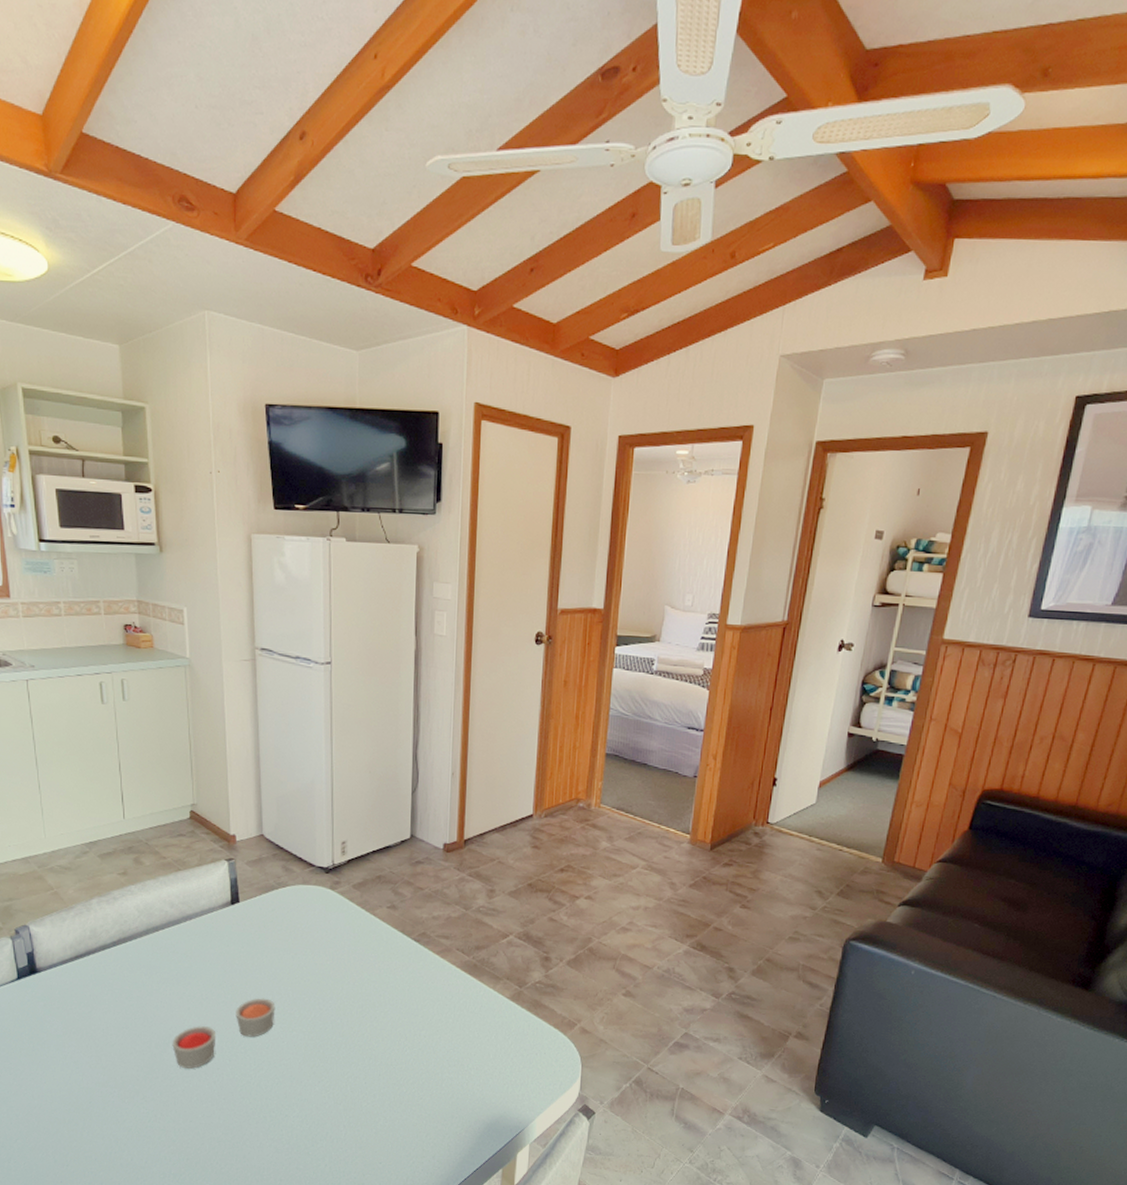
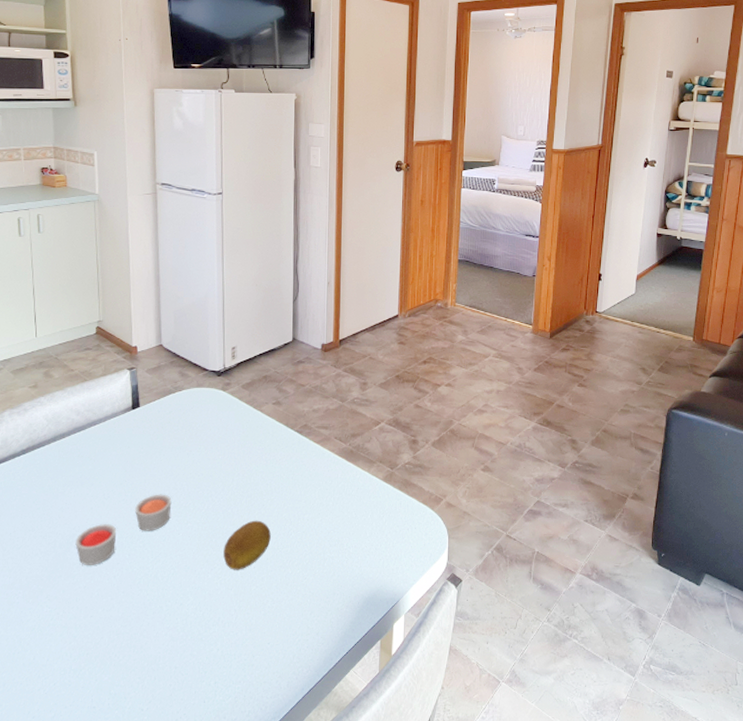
fruit: none [332,1033,384,1085] -> present [223,520,271,570]

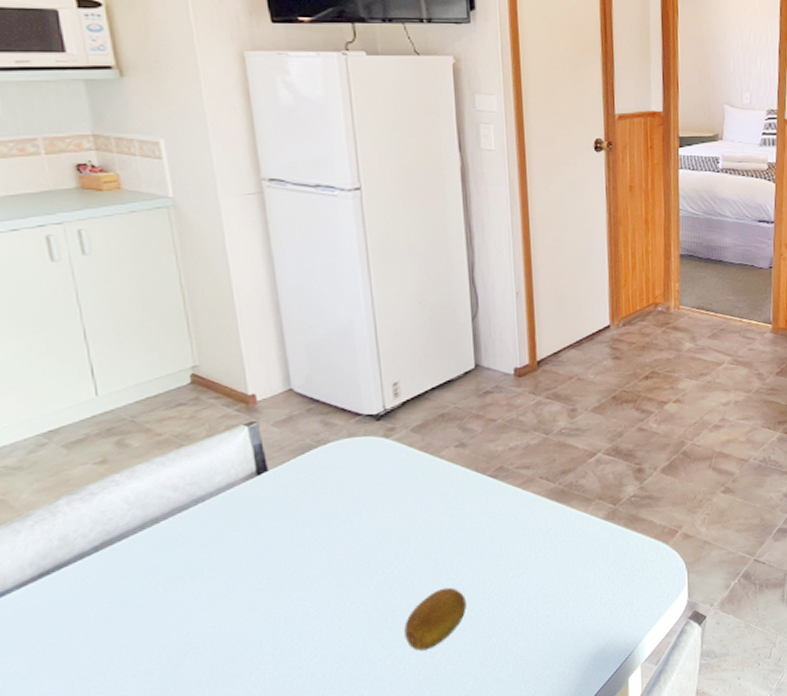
candle: present [75,494,172,565] -> none [190,574,327,679]

